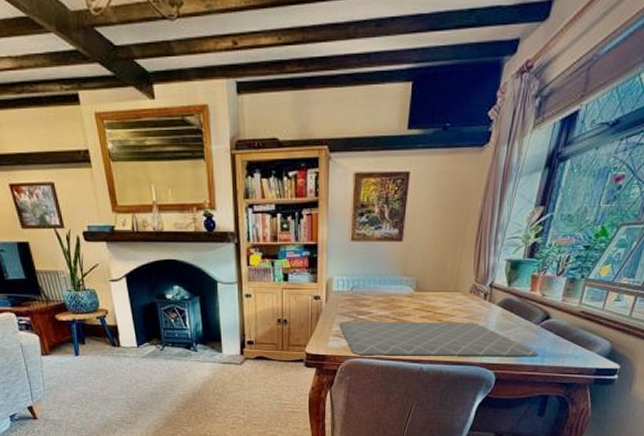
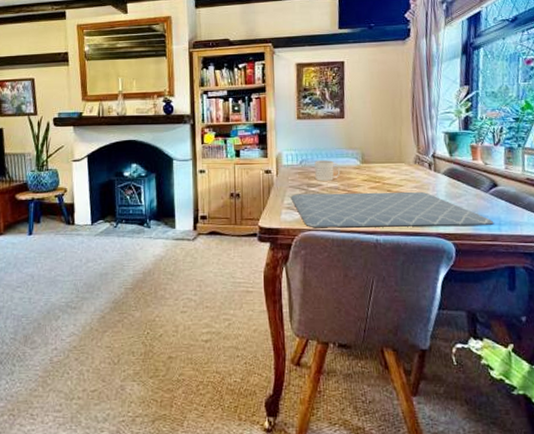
mug: none [366,287,393,310] -> present [315,160,341,182]

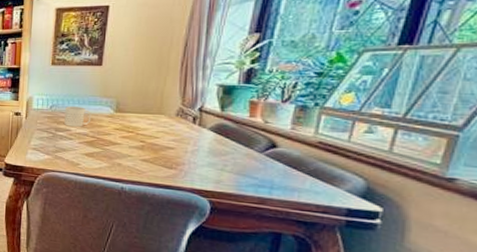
placemat: present [291,192,494,228] -> none [38,136,265,187]

